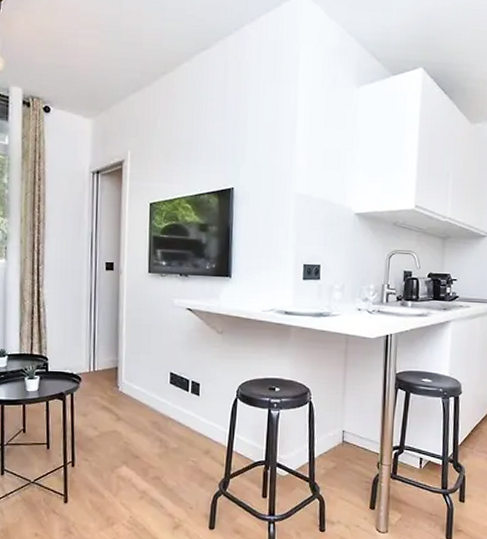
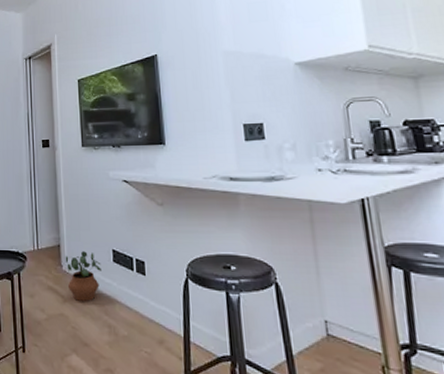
potted plant: none [122,373,158,419] -> present [65,251,101,301]

